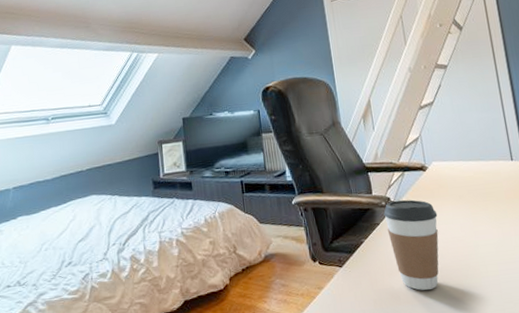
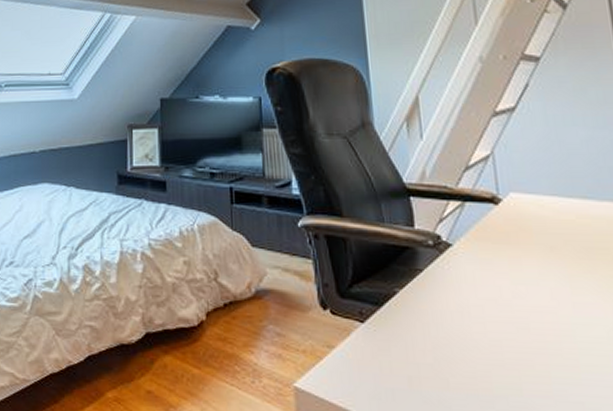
coffee cup: present [383,199,439,291] -> none [430,240,514,378]

